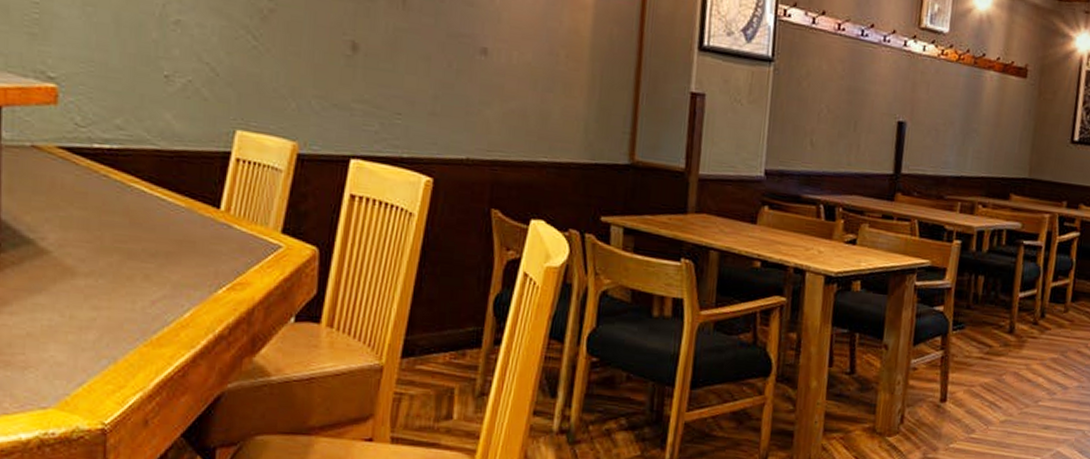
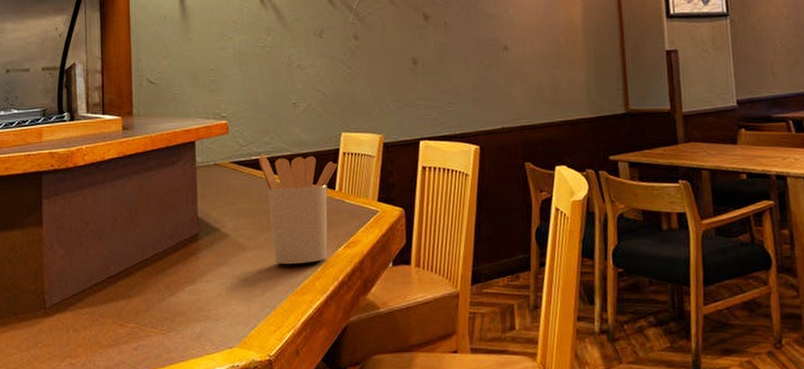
utensil holder: none [104,141,227,305] -> present [259,153,338,265]

